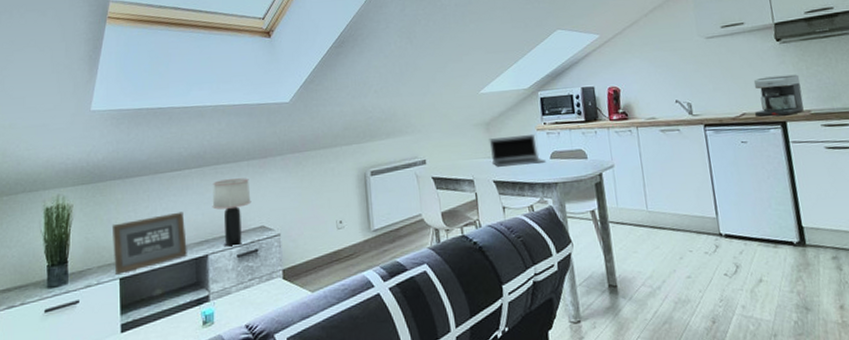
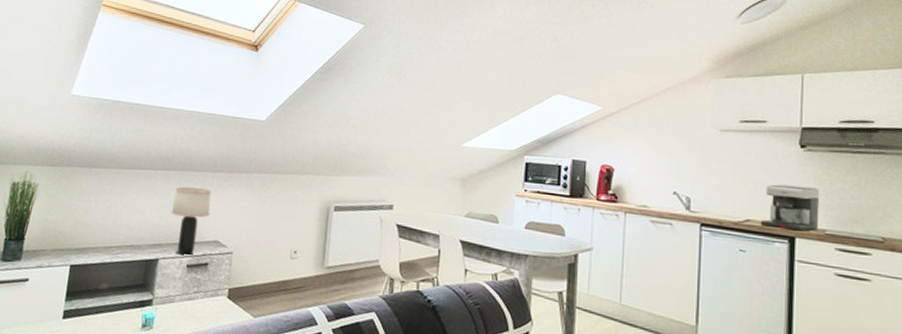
picture frame: present [111,211,187,275] -> none [67,210,142,261]
laptop: present [489,135,546,167] -> none [462,196,520,233]

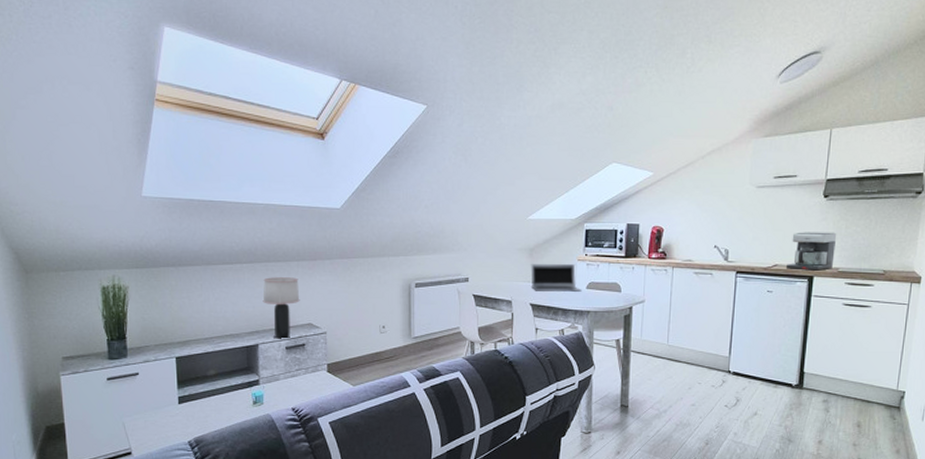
laptop: none [462,196,520,233] -> present [531,264,582,293]

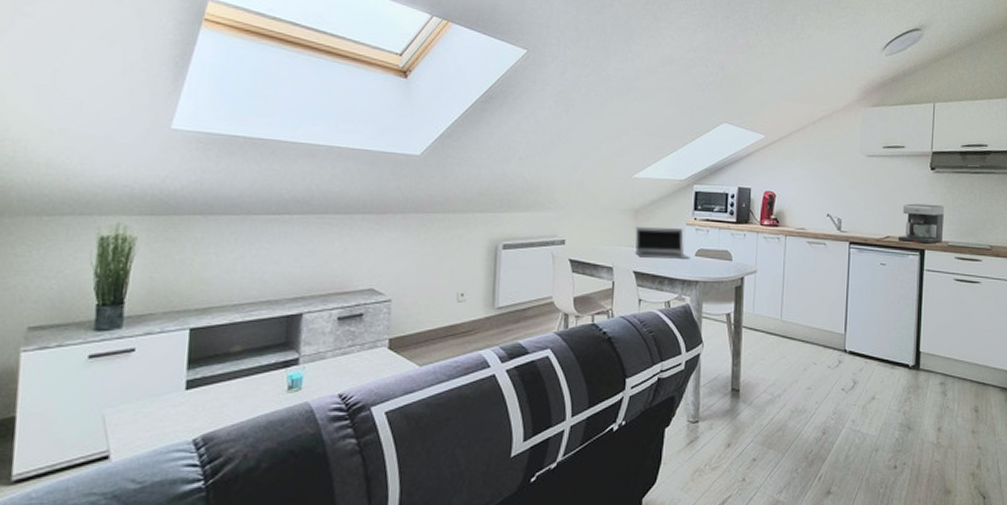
table lamp: present [262,277,300,339] -> none [313,232,362,307]

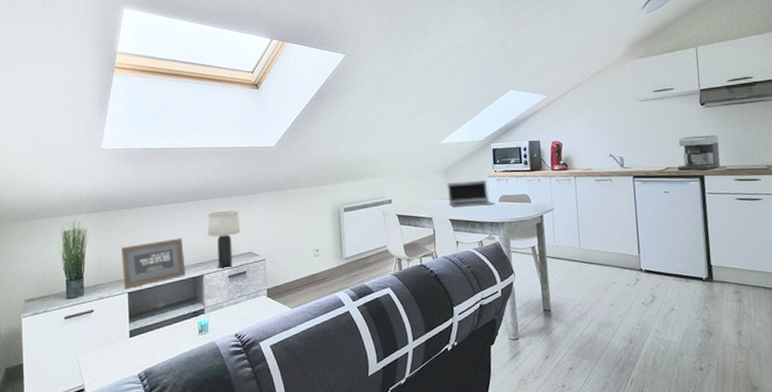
picture frame: none [184,261,279,324] -> present [120,238,186,289]
table lamp: none [313,232,362,307] -> present [207,210,241,269]

